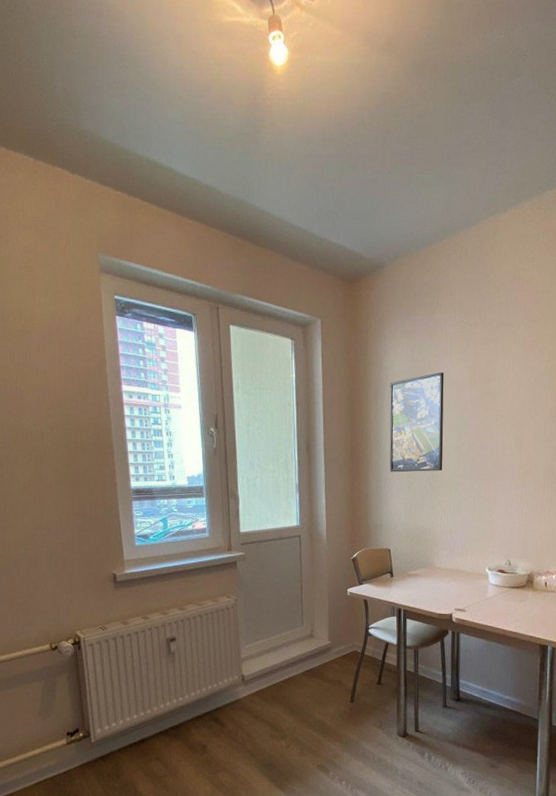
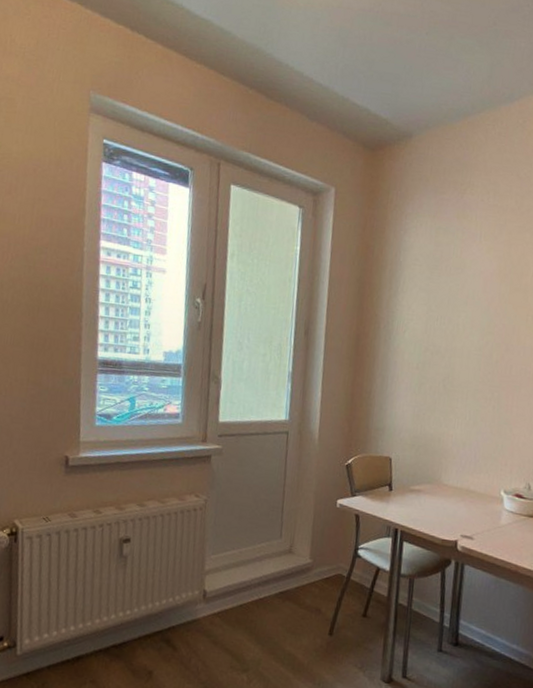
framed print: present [389,372,444,473] -> none [398,260,471,373]

